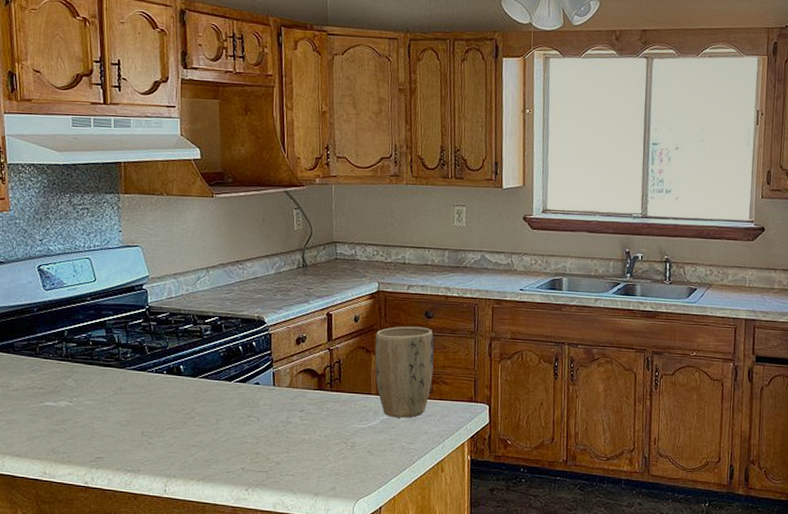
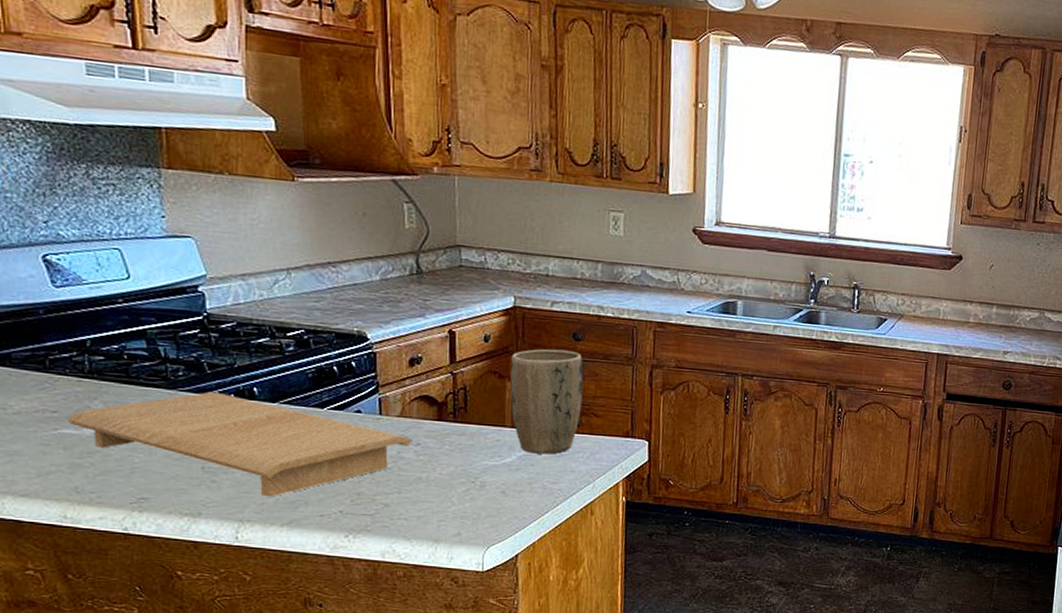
cutting board: none [49,370,298,456] -> present [66,392,413,497]

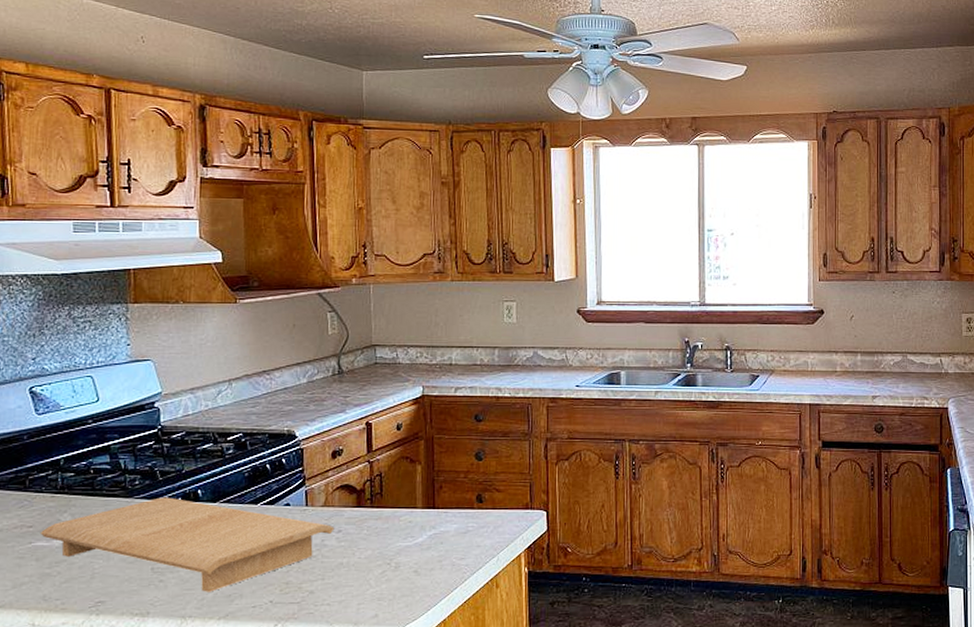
plant pot: present [510,349,584,455] -> none [420,431,485,532]

